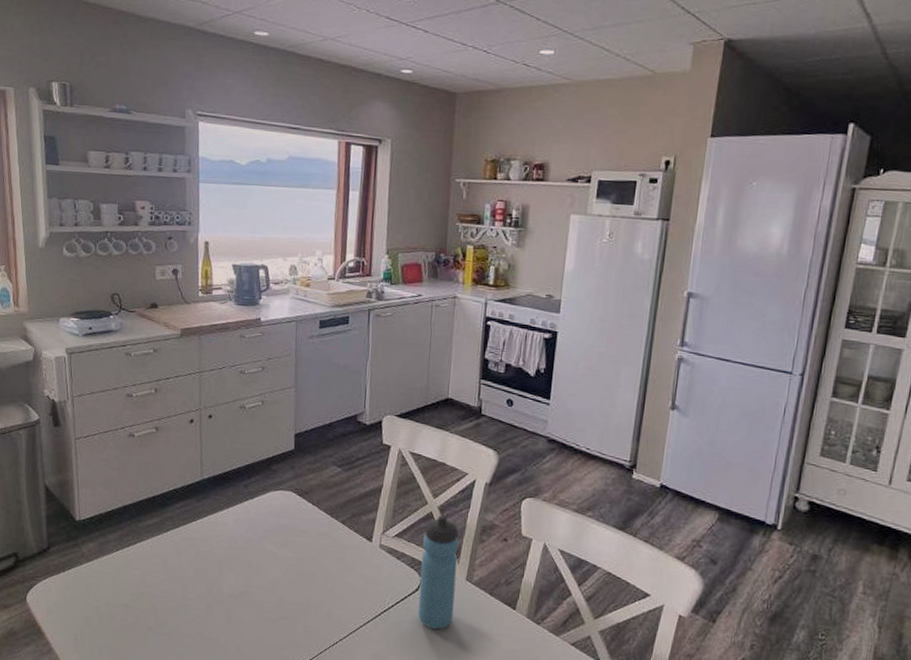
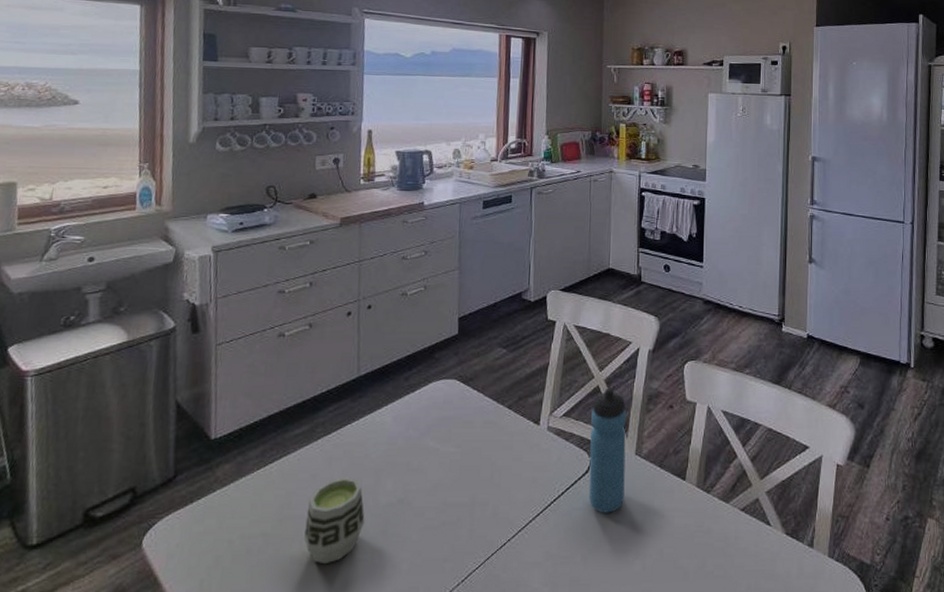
cup: none [159,566,211,637] -> present [304,477,365,565]

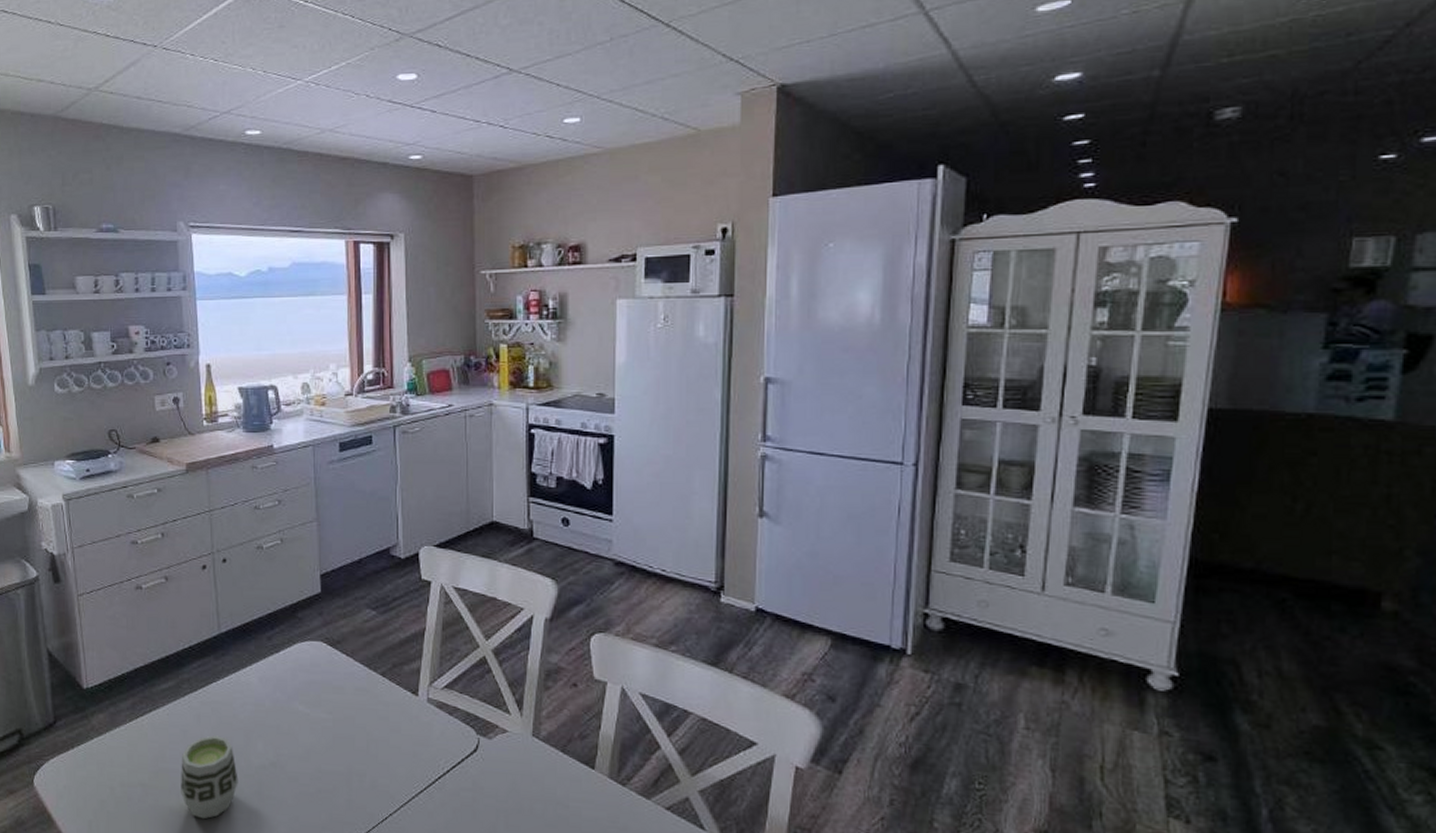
water bottle: present [588,387,626,513] -> none [478,659,520,797]

